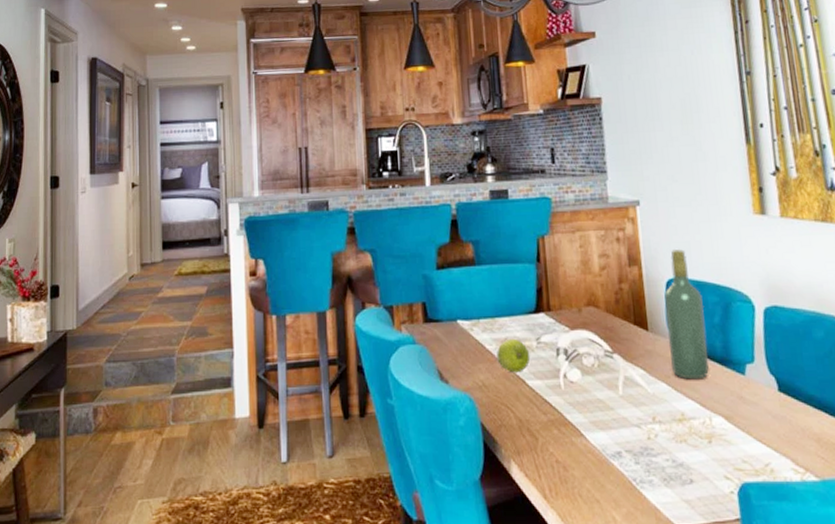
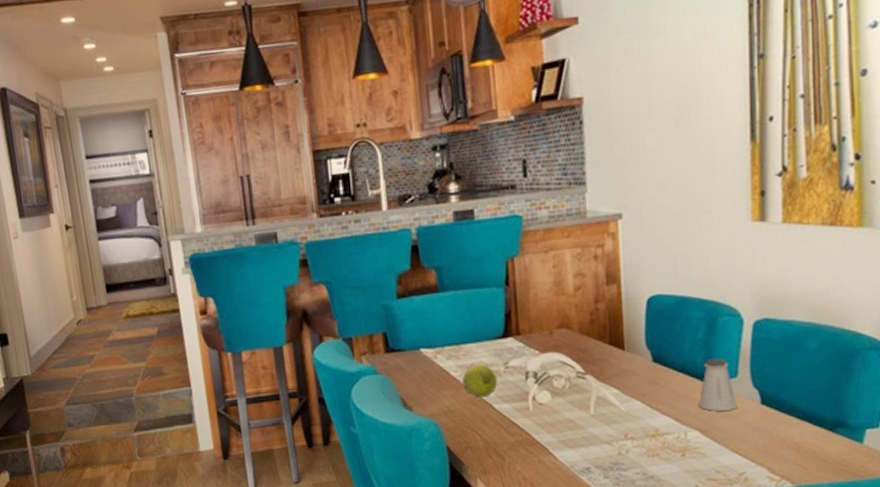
wine bottle: present [664,249,710,380] -> none [643,264,689,397]
saltshaker: none [720,343,757,397] -> present [699,358,738,411]

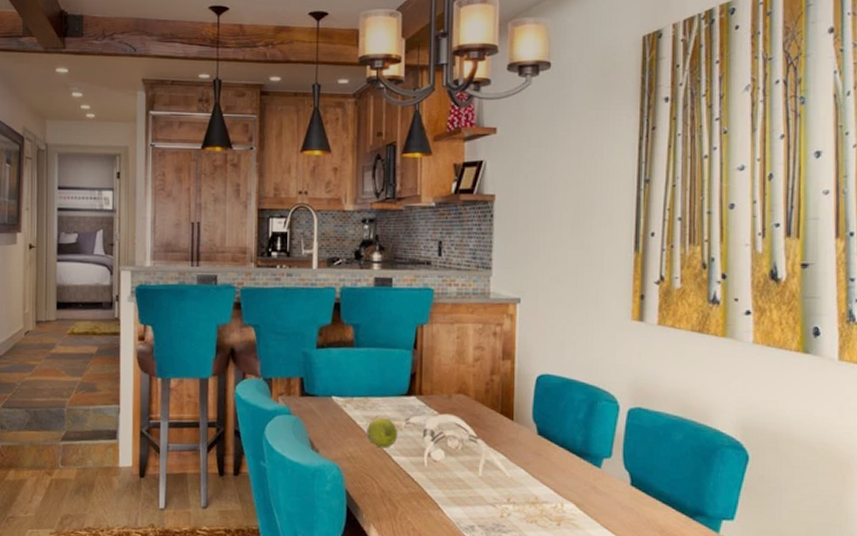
saltshaker: present [699,358,738,411] -> none [576,438,610,488]

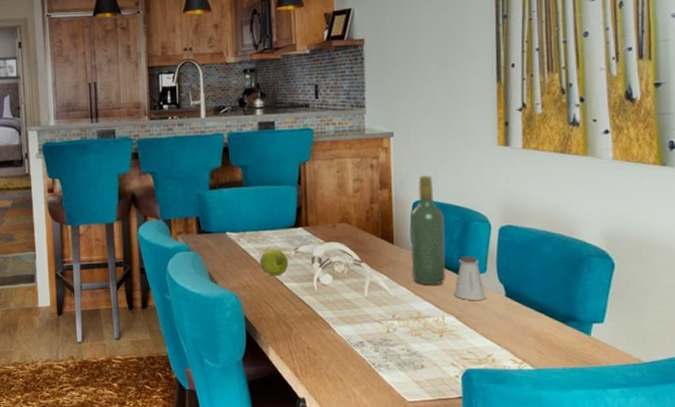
wine bottle: none [531,348,571,469] -> present [409,176,446,285]
saltshaker: none [576,438,610,488] -> present [454,256,486,300]

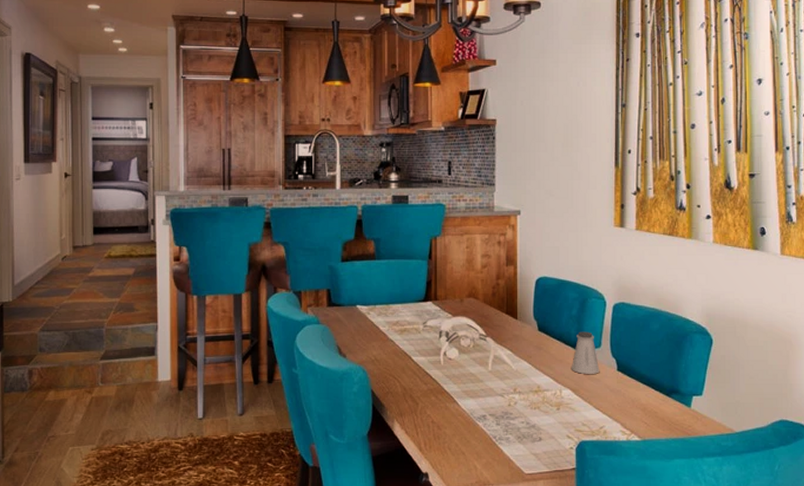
apple: present [260,248,289,276] -> none [389,322,417,350]
wine bottle: present [409,176,446,285] -> none [532,253,566,360]

